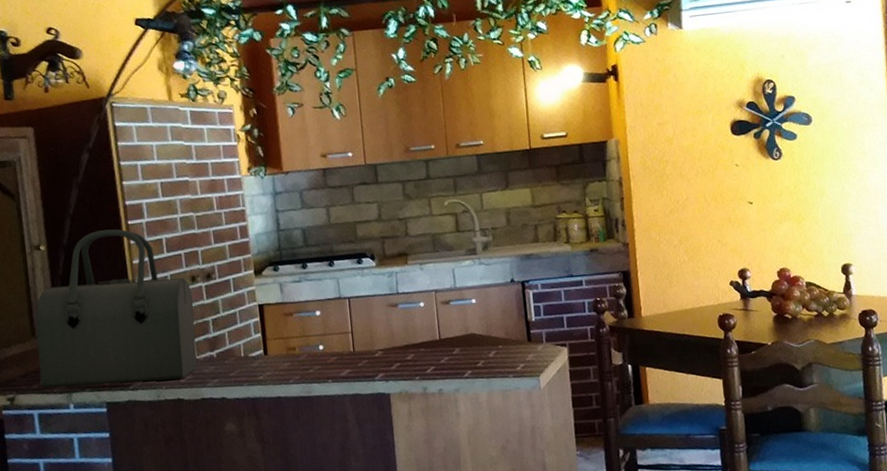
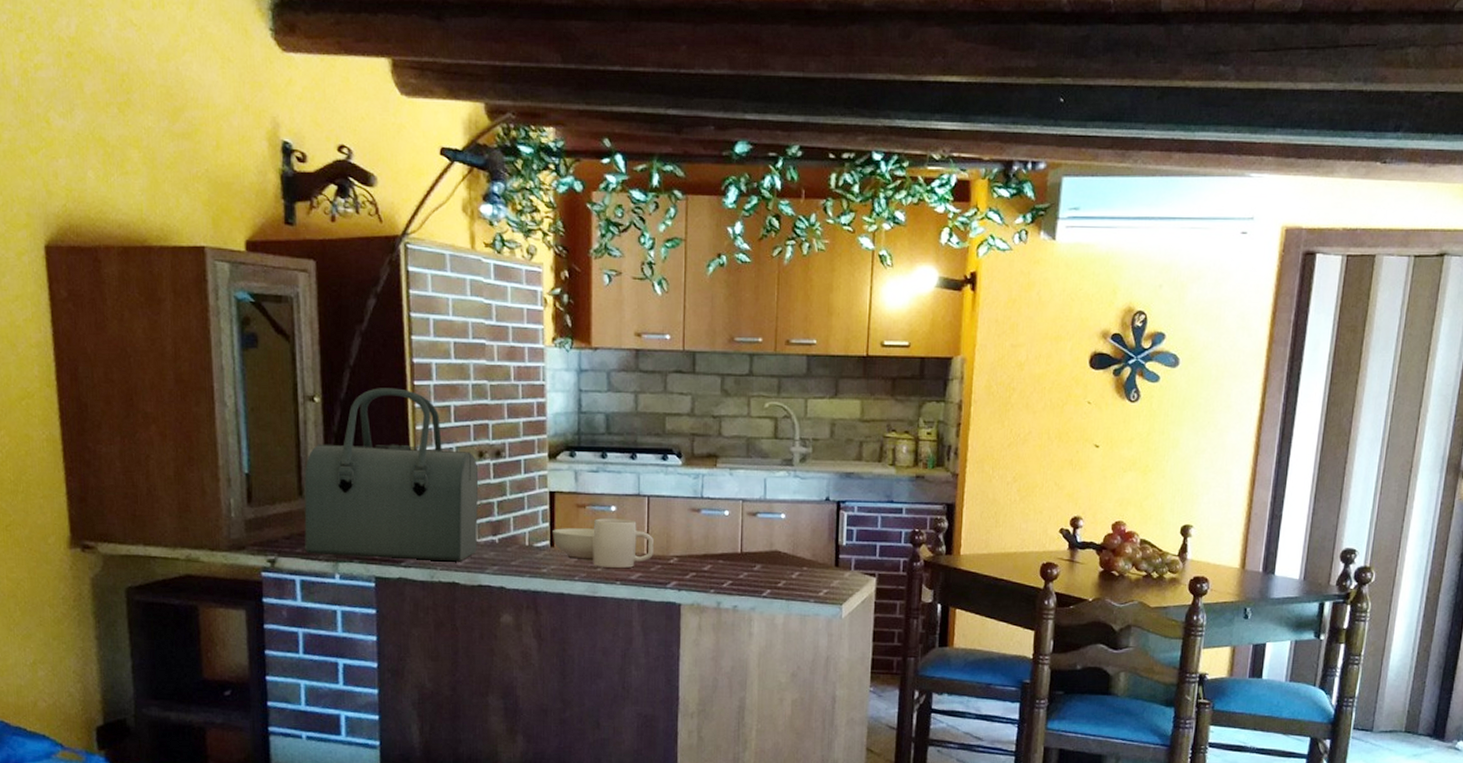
bowl: none [264,333,305,364] -> present [552,528,594,559]
mug: none [301,321,359,369] -> present [593,518,655,569]

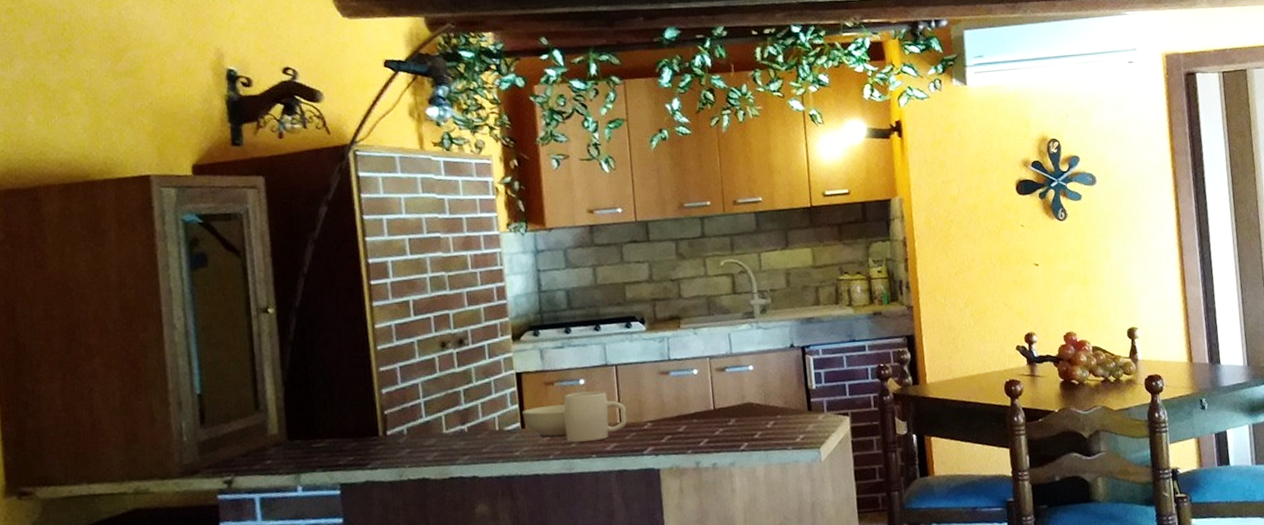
handbag: present [304,388,479,562] -> none [260,290,446,469]

